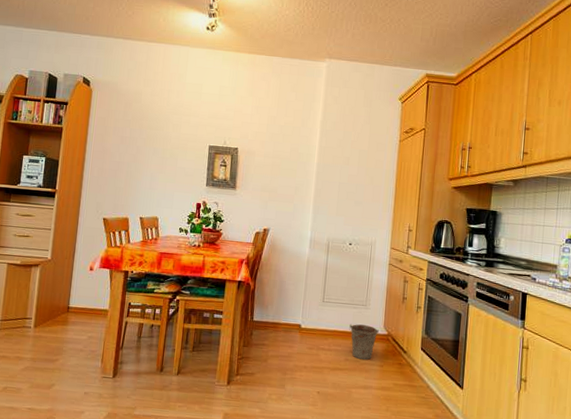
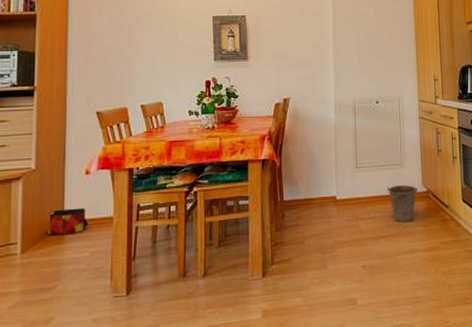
bag: none [54,296,88,319] -> present [46,208,88,236]

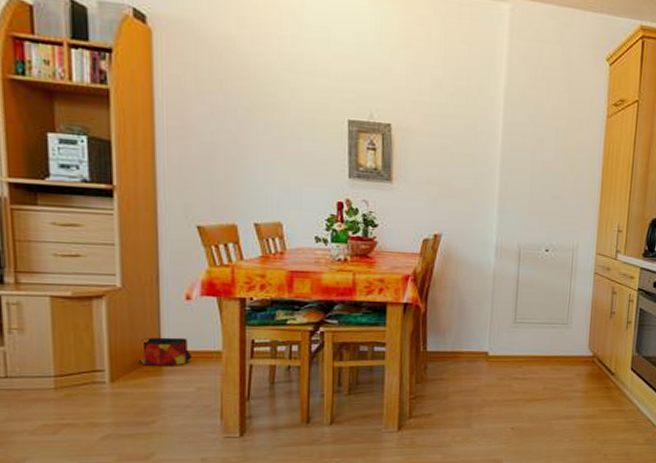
bucket: present [387,185,418,223] -> none [547,346,583,387]

